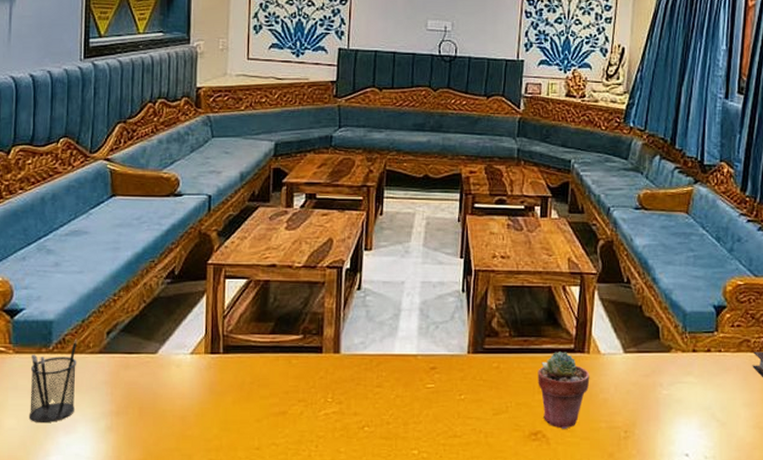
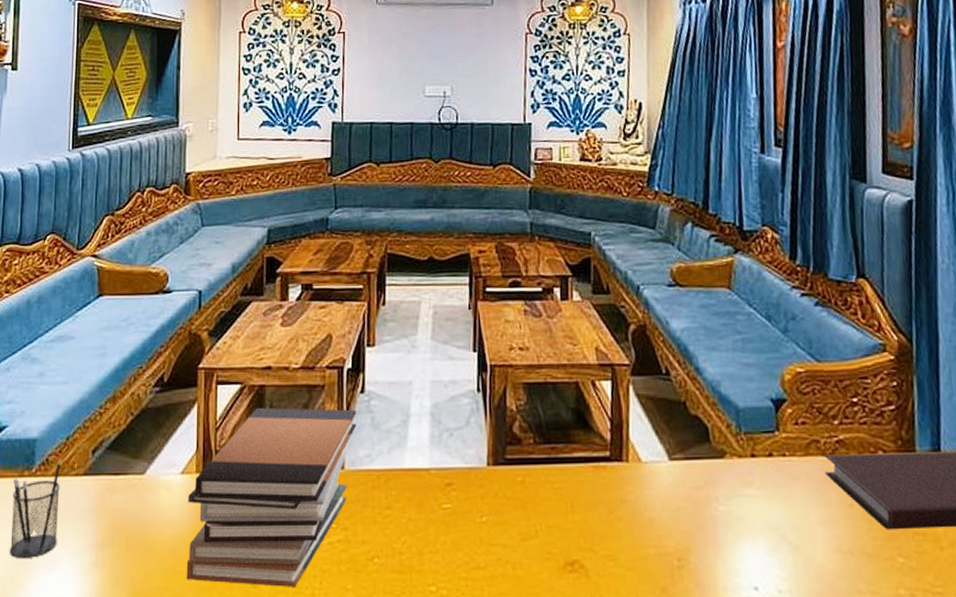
book stack: none [195,299,353,449] -> present [186,407,357,587]
potted succulent: present [538,352,590,430] -> none [569,460,632,558]

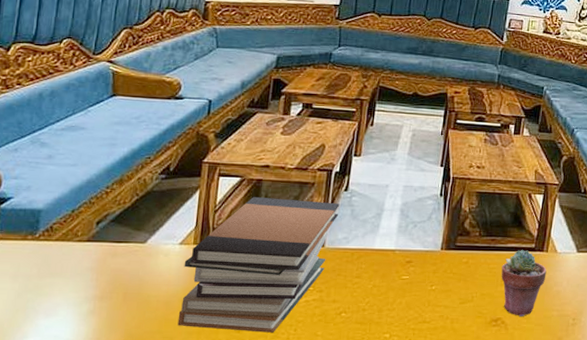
pencil holder: present [9,457,62,559] -> none [8,226,66,307]
potted succulent: none [569,460,632,558] -> present [501,250,547,317]

